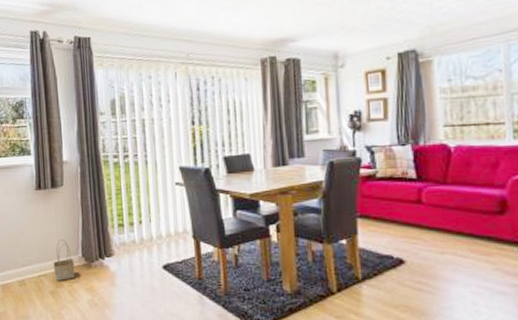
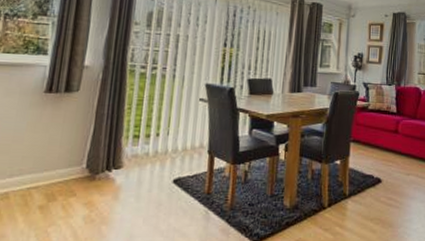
basket: present [53,238,75,282] -> none [47,147,76,195]

